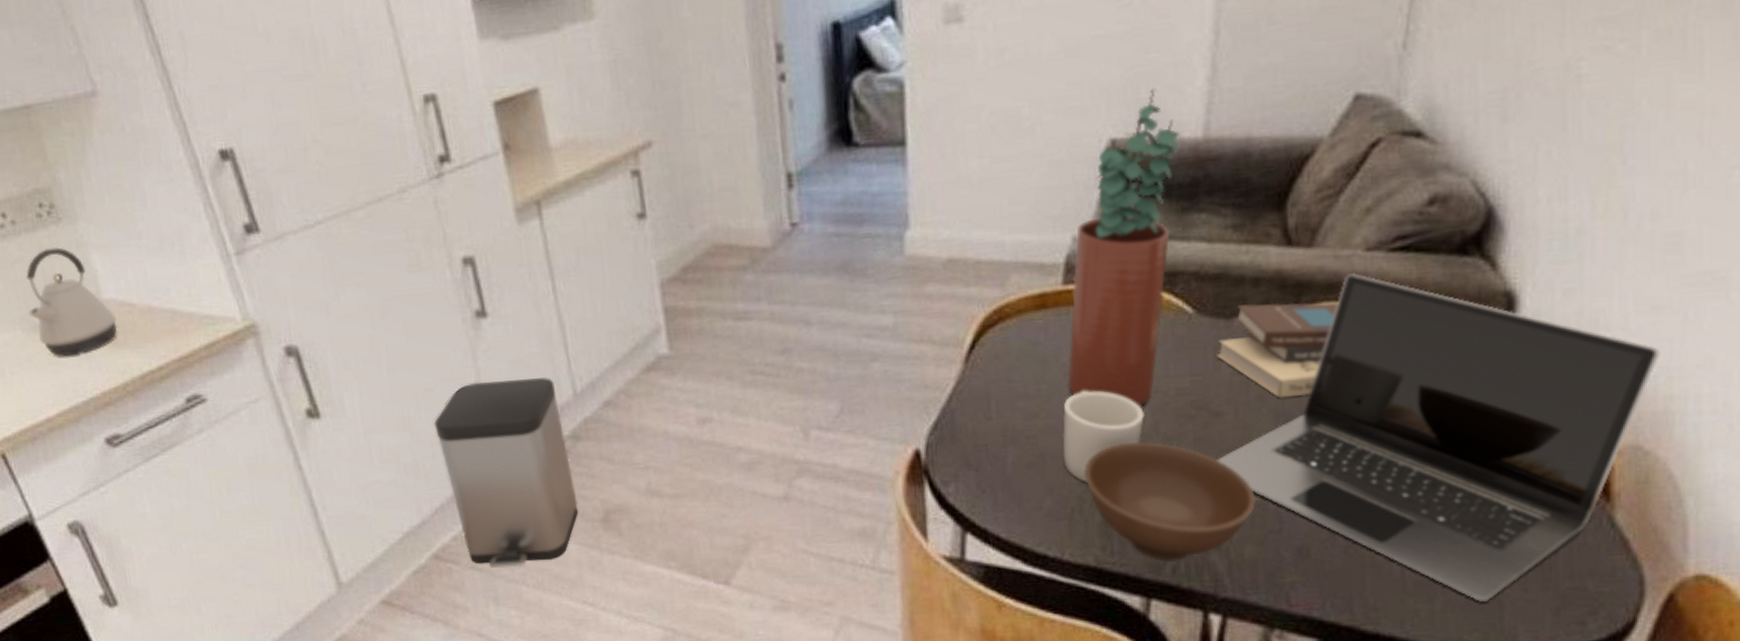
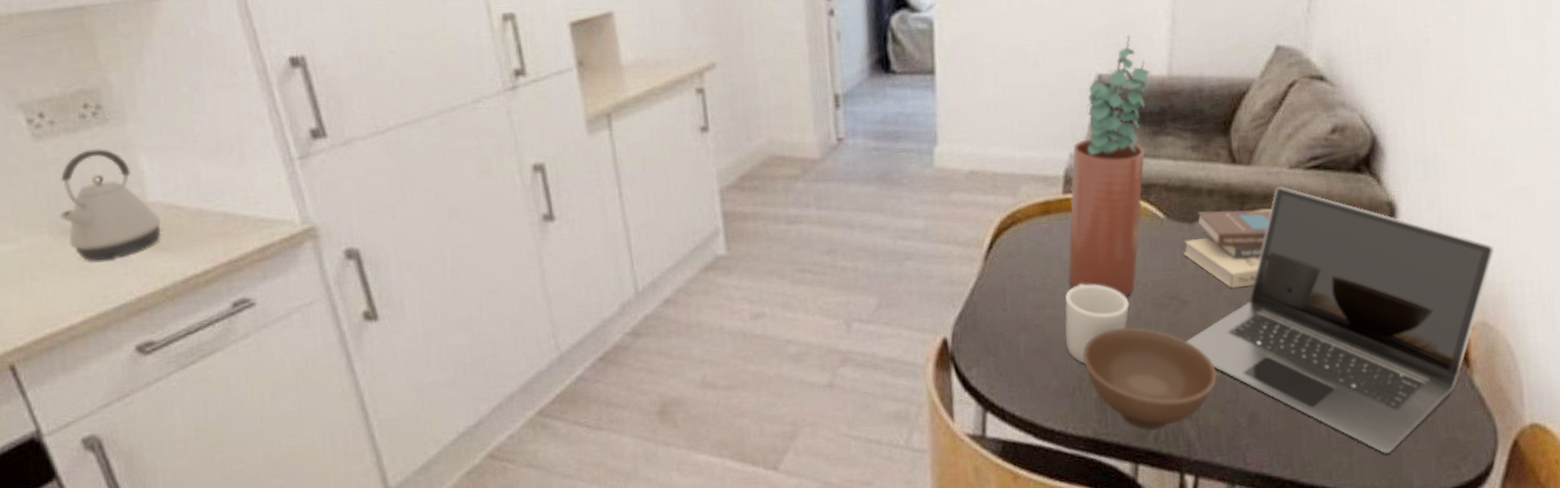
pedal bin: present [434,377,578,568] -> none [497,277,636,465]

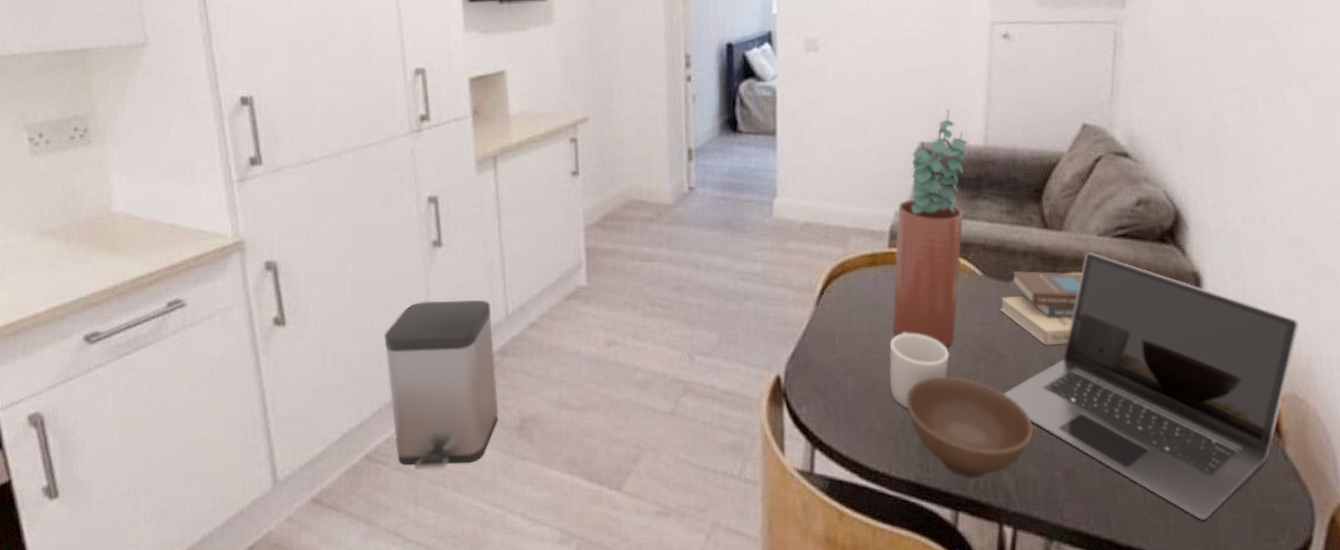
kettle: present [59,149,161,261] -> none [40,165,120,259]
pedal bin: none [497,277,636,465] -> present [384,300,499,469]

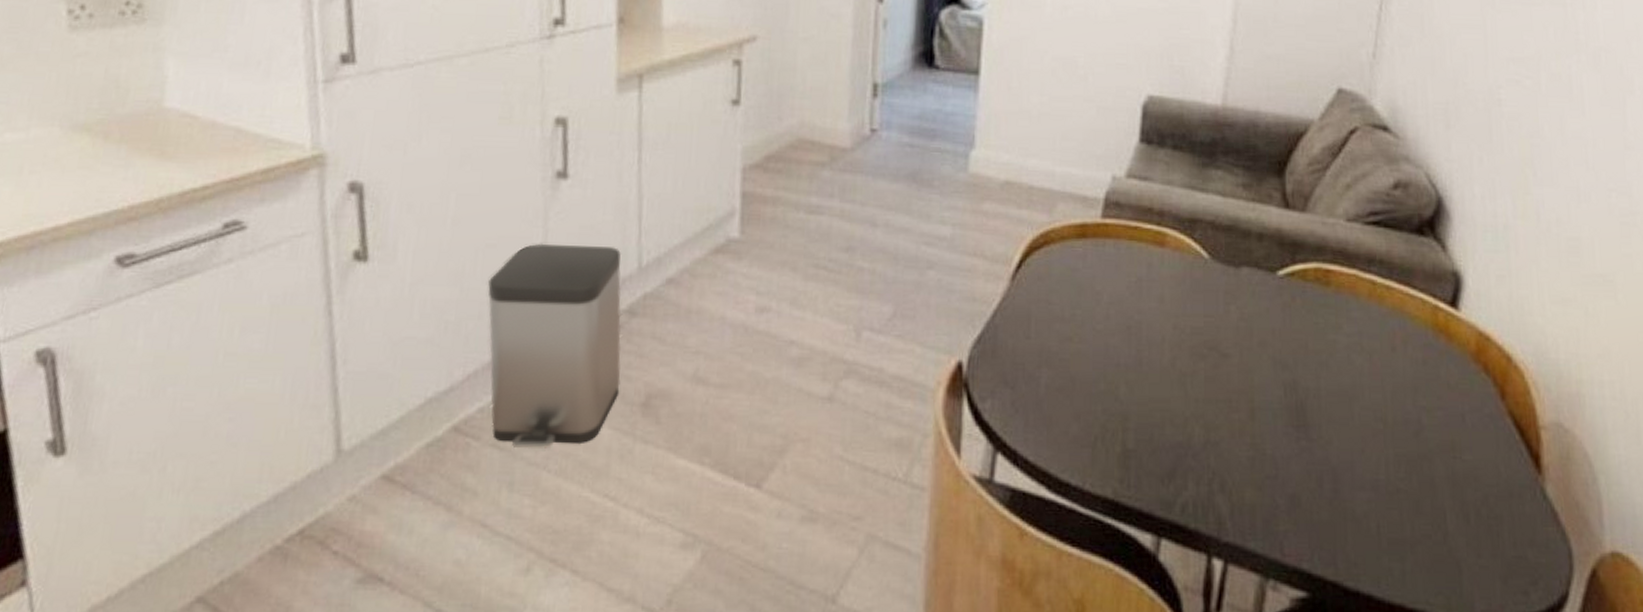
mug: present [888,332,950,409] -> none [1091,319,1165,411]
vase: present [892,109,968,348] -> none [1100,59,1204,341]
bowl: present [906,376,1034,479] -> none [1109,375,1257,500]
books: present [1000,271,1082,346] -> none [1227,256,1325,348]
laptop: present [1003,252,1300,521] -> none [1224,240,1571,566]

